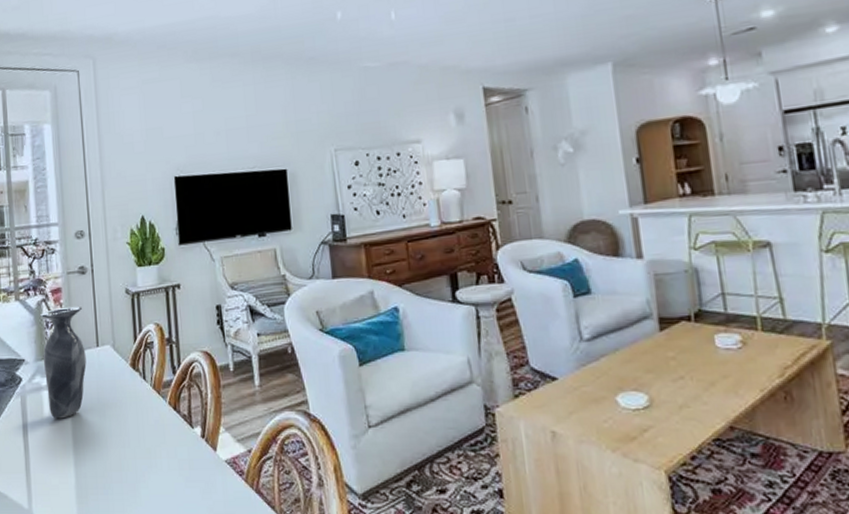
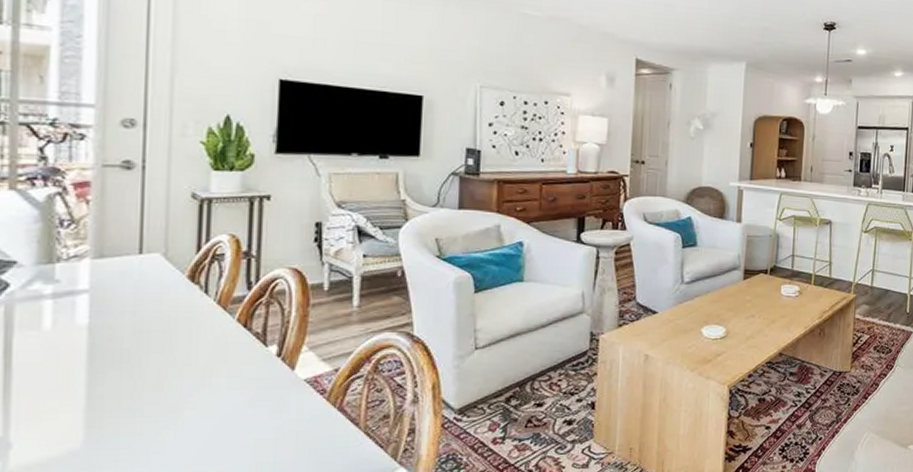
vase: present [40,306,87,419] -> none [49,204,123,333]

